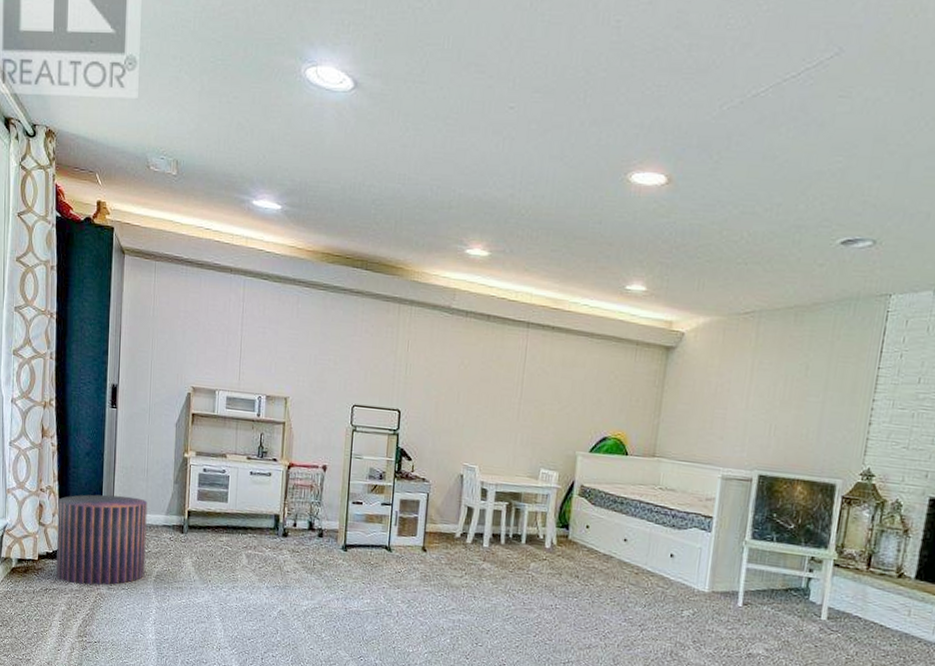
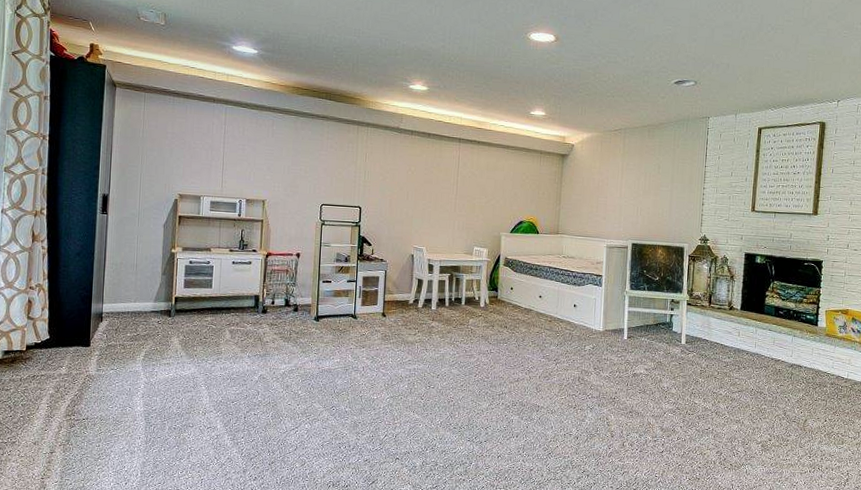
pouf: present [56,494,148,586] -> none [44,288,137,369]

